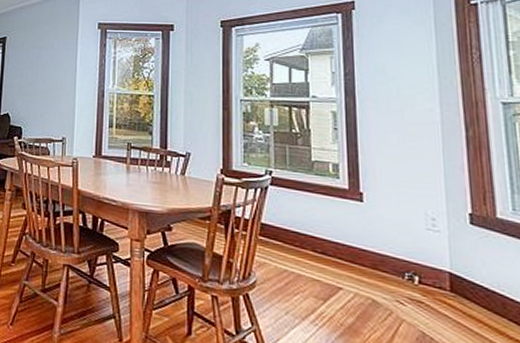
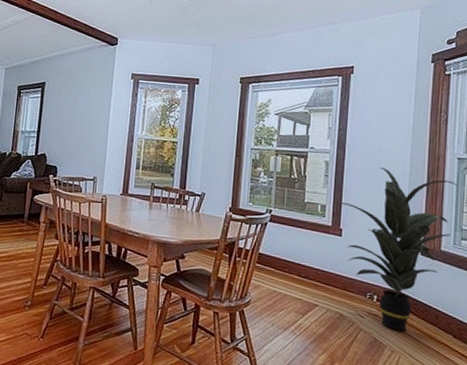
indoor plant: none [351,117,508,325] -> present [335,168,458,332]

